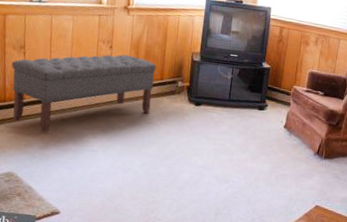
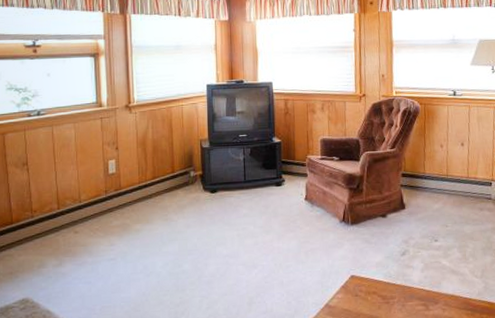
bench: present [11,54,157,133] -> none [15,153,167,250]

